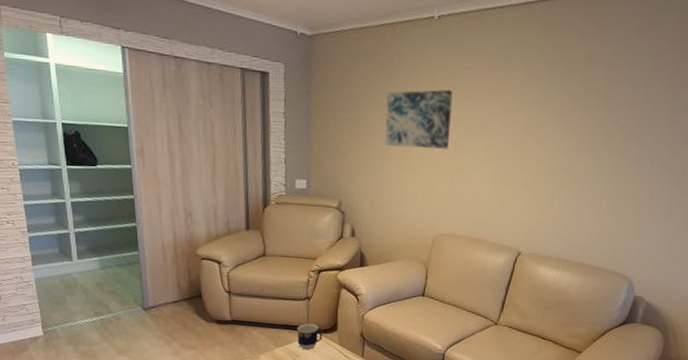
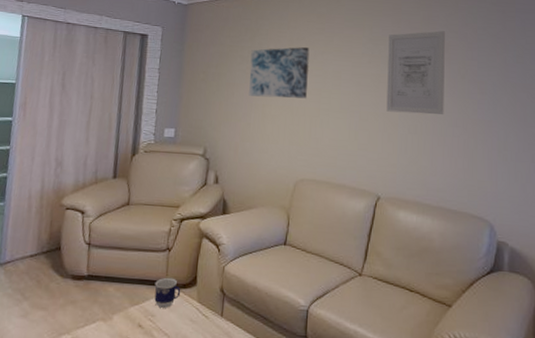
wall art: none [534,72,609,170] -> present [386,31,445,115]

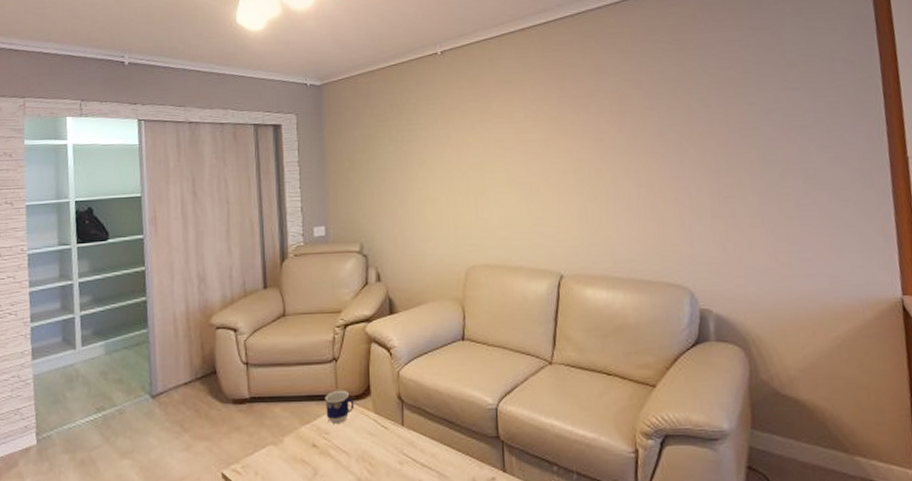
wall art: present [249,46,310,99] -> none [400,117,468,180]
wall art: present [386,31,445,115] -> none [553,80,625,179]

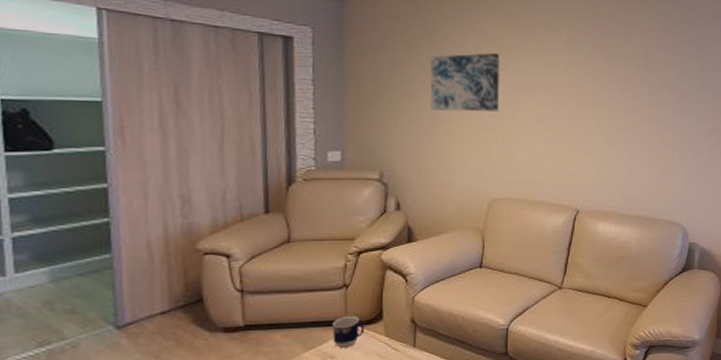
wall art: none [400,117,468,180] -> present [430,52,500,112]

